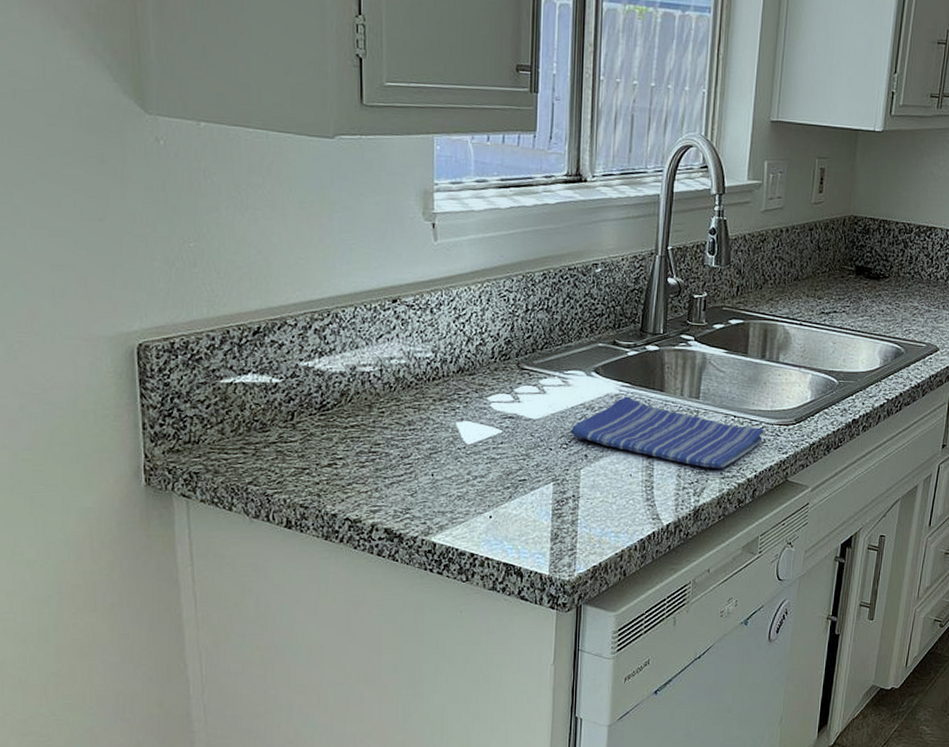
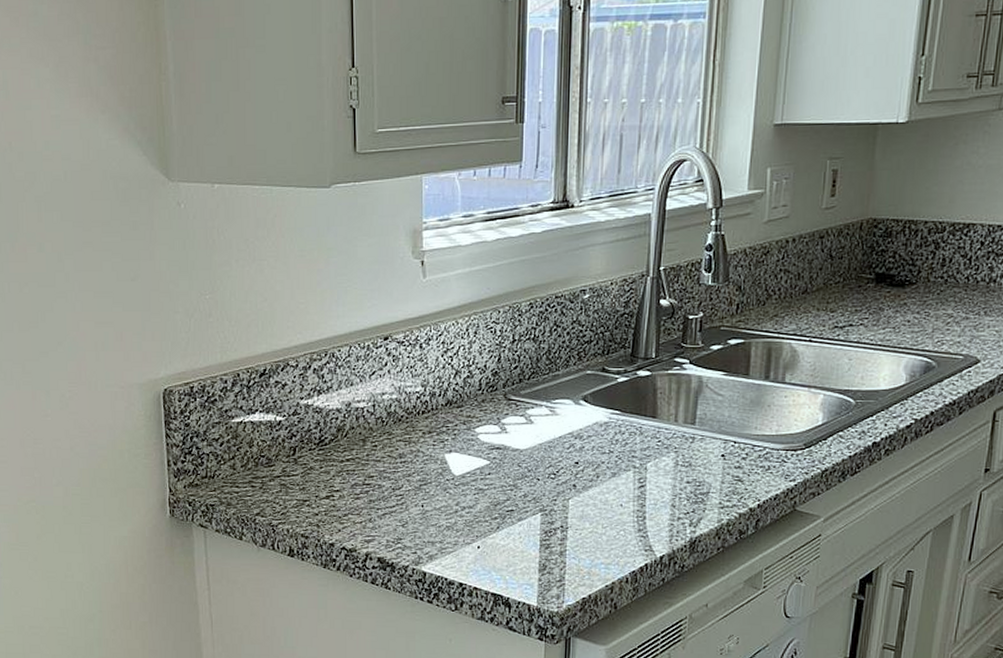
dish towel: present [571,396,763,468] -> none [558,424,767,498]

